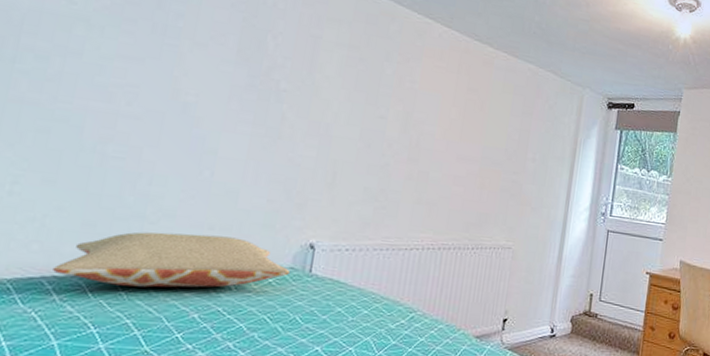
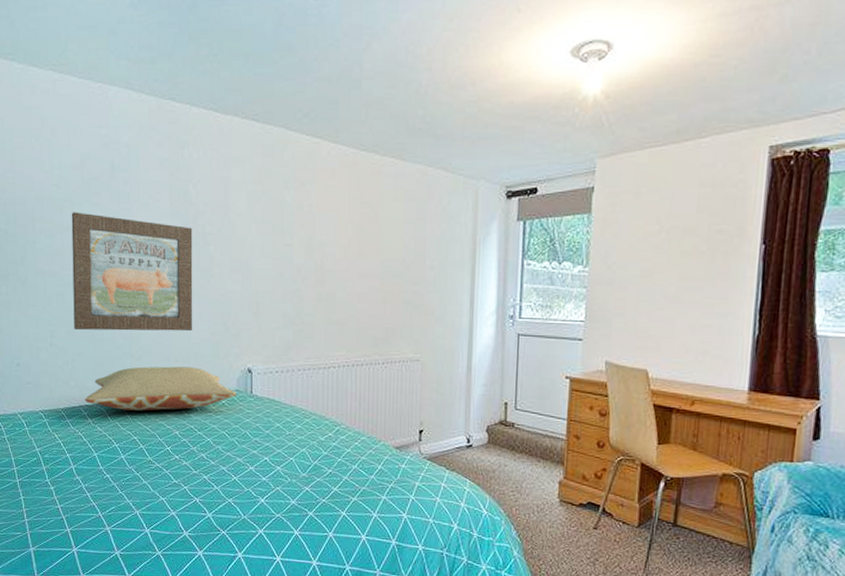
wall art: none [56,34,263,196] -> present [71,212,193,332]

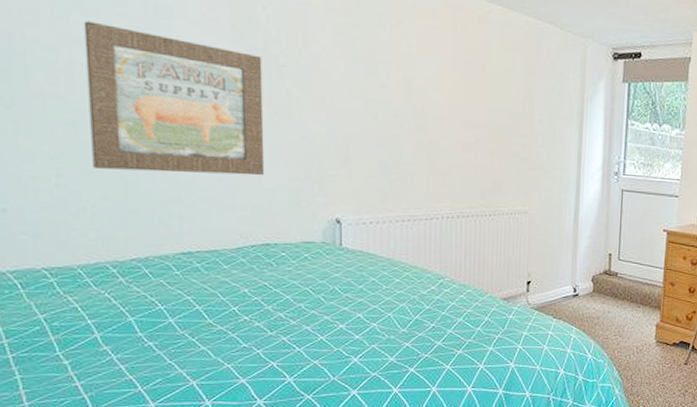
pillow: present [84,366,237,411] -> none [112,215,323,267]

